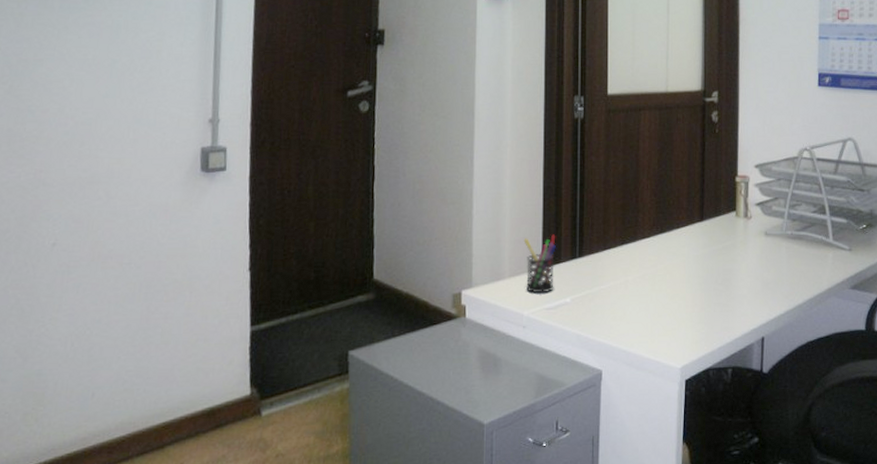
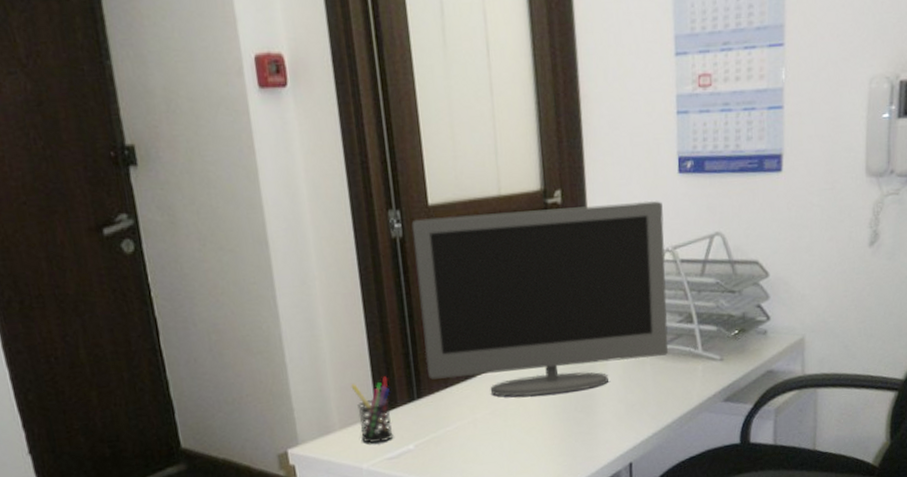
monitor: none [590,105,804,266] -> present [411,200,669,397]

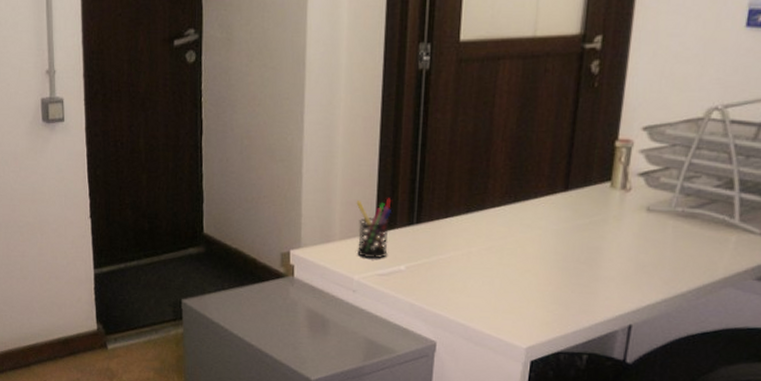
monitor: present [411,200,669,397] -> none [430,53,719,242]

